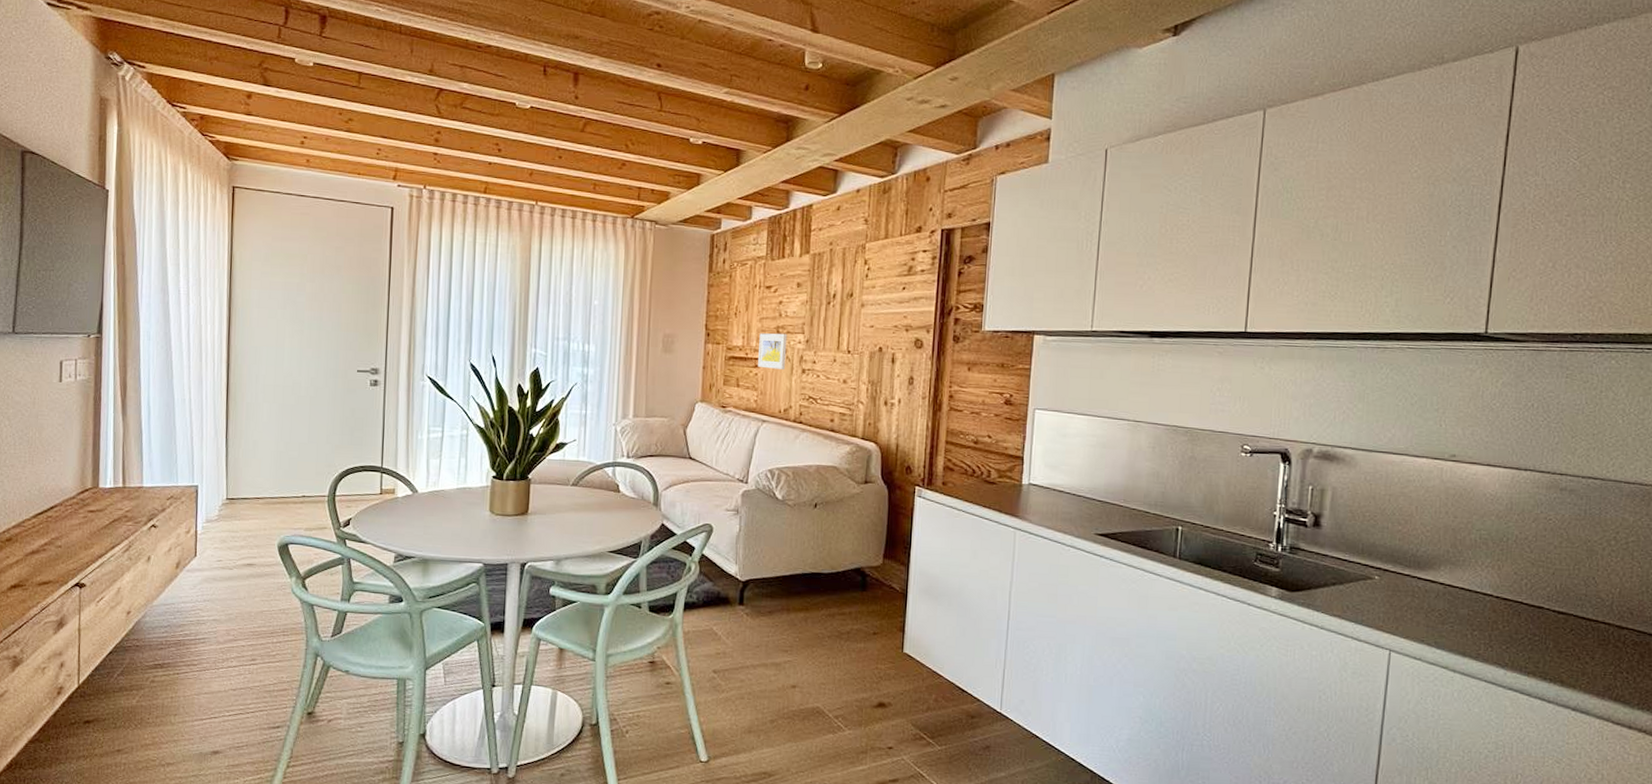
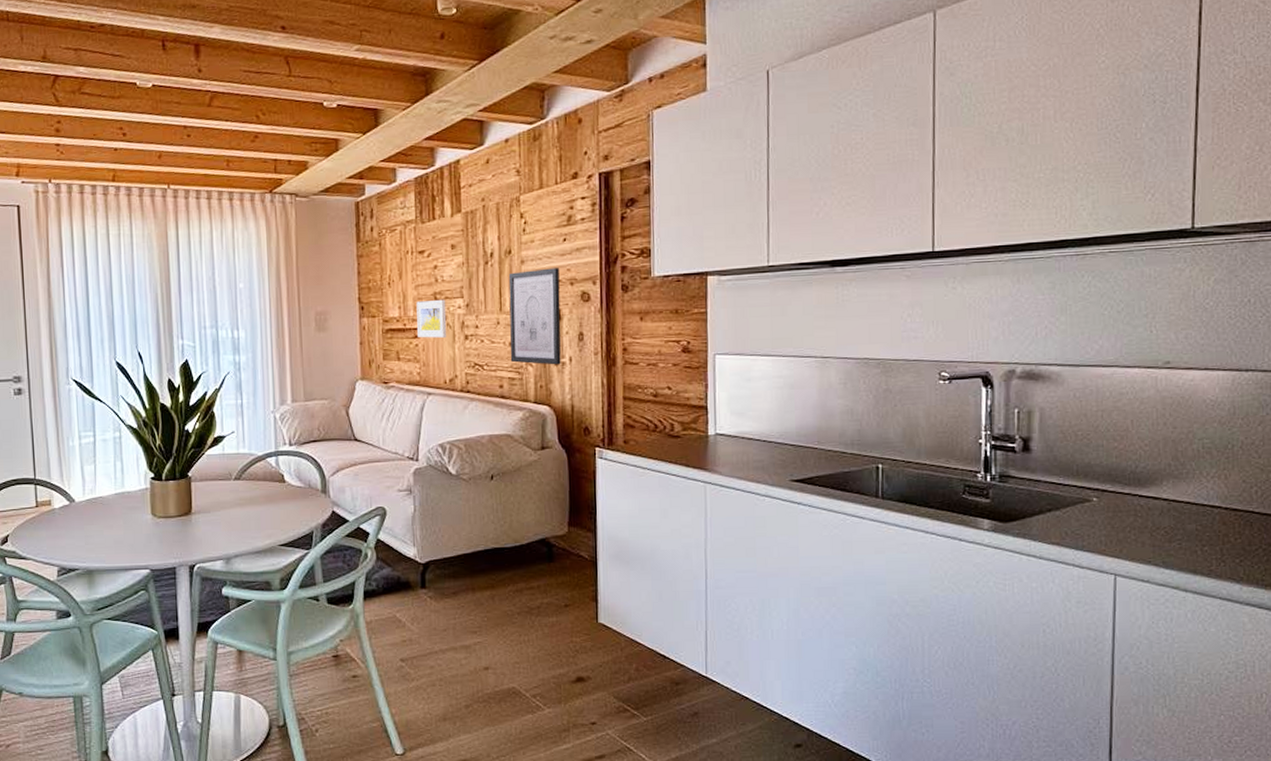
wall art: none [843,313,896,405] -> present [508,268,561,365]

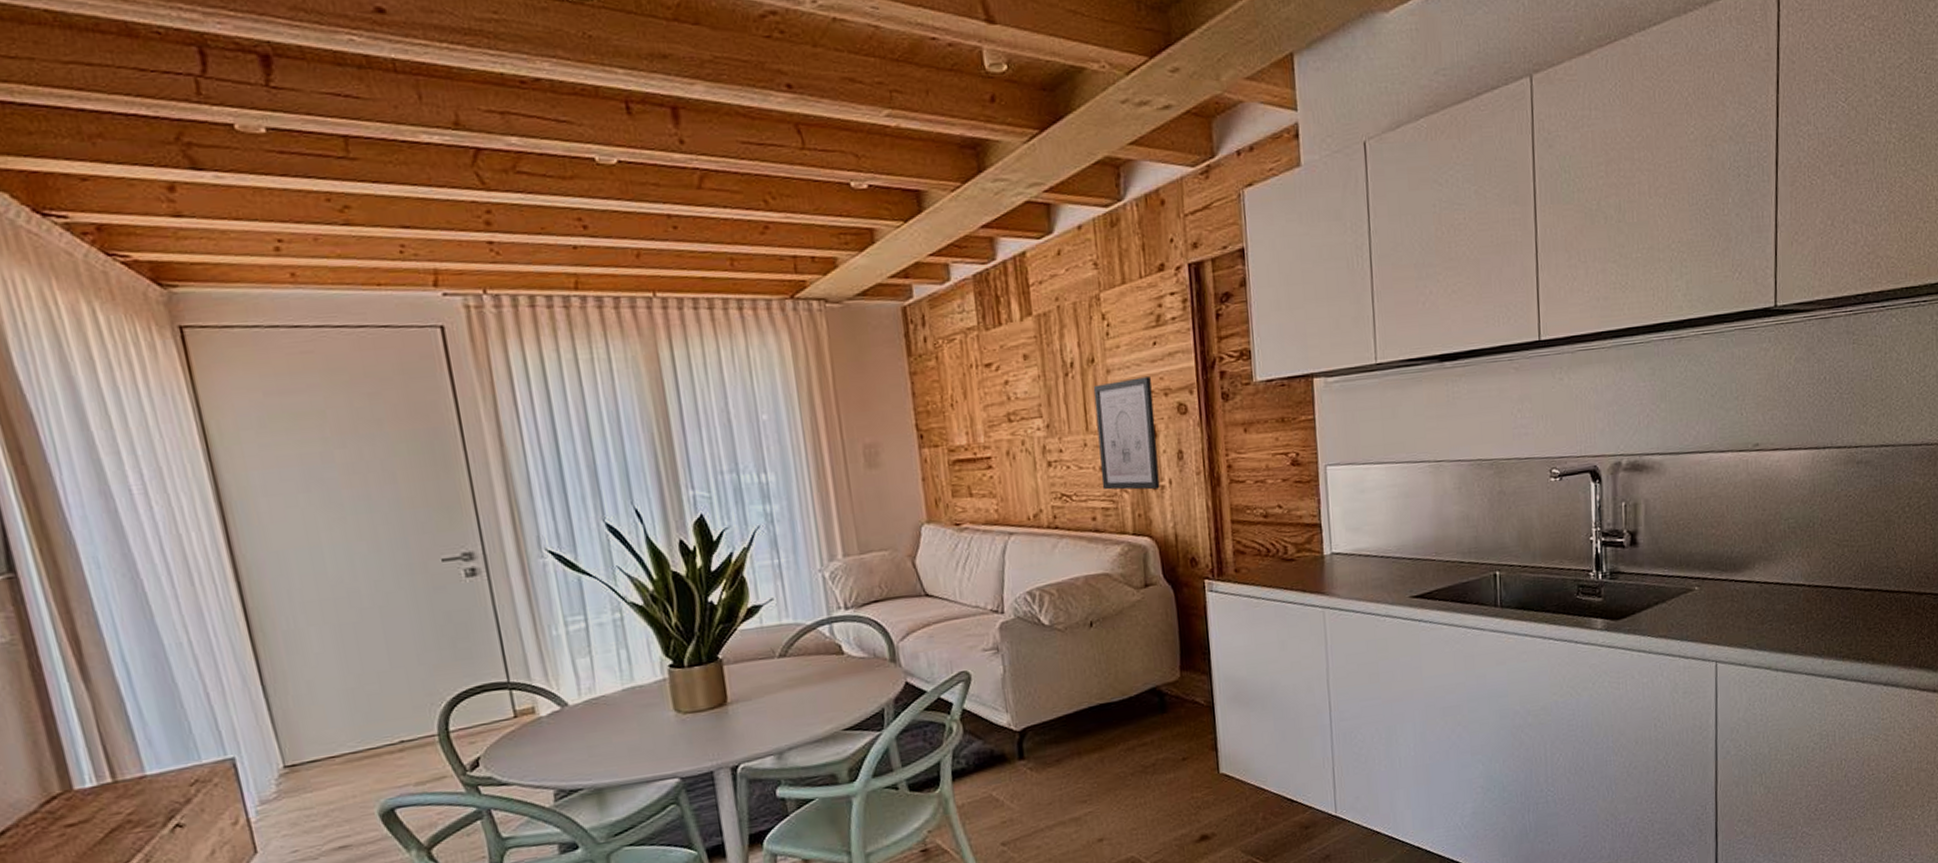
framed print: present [416,299,447,338] -> none [987,420,1027,468]

